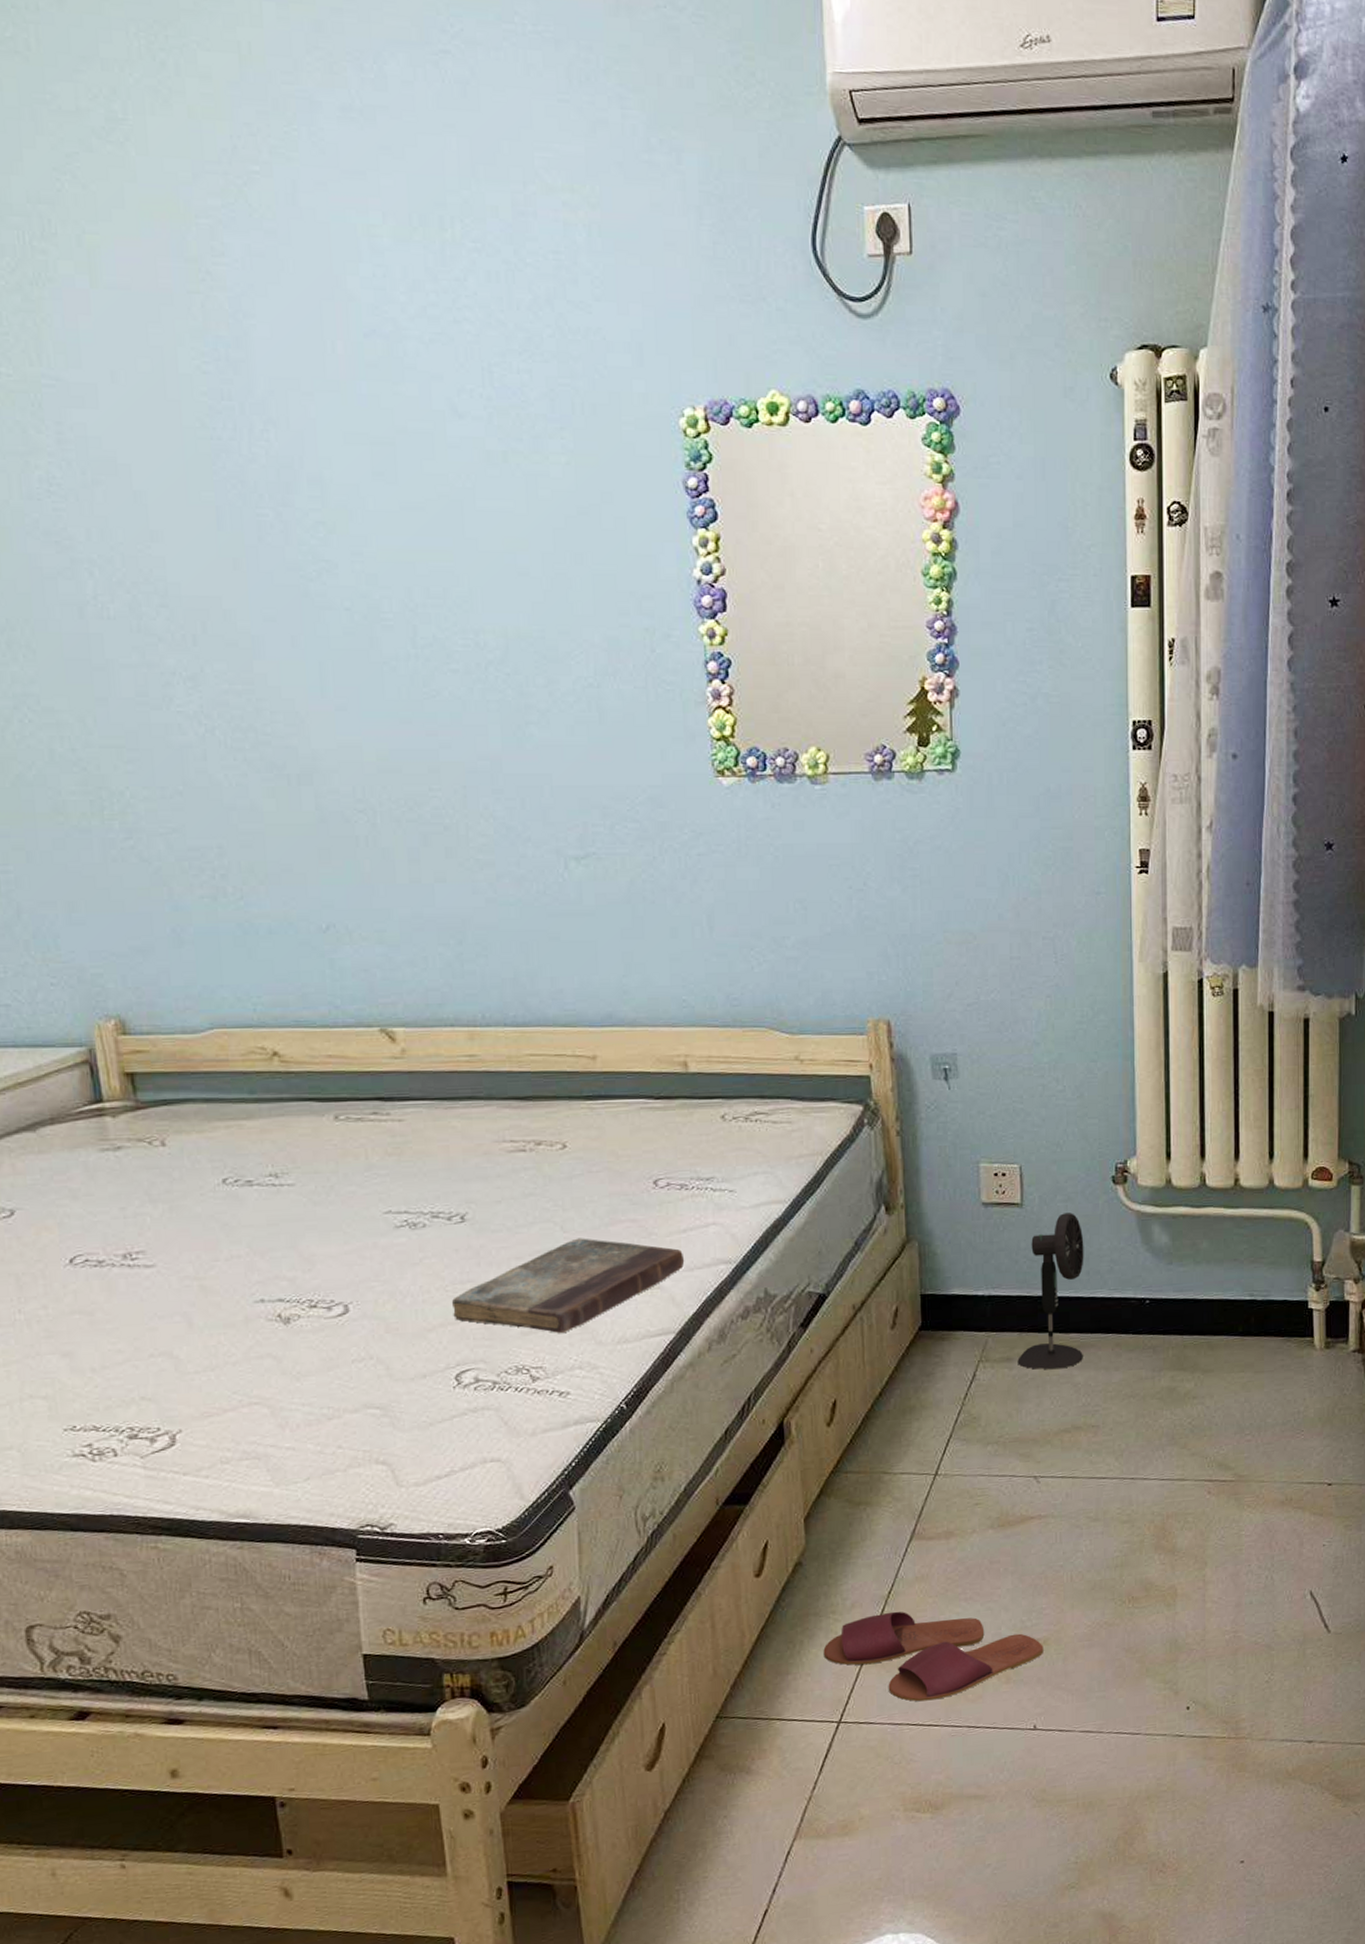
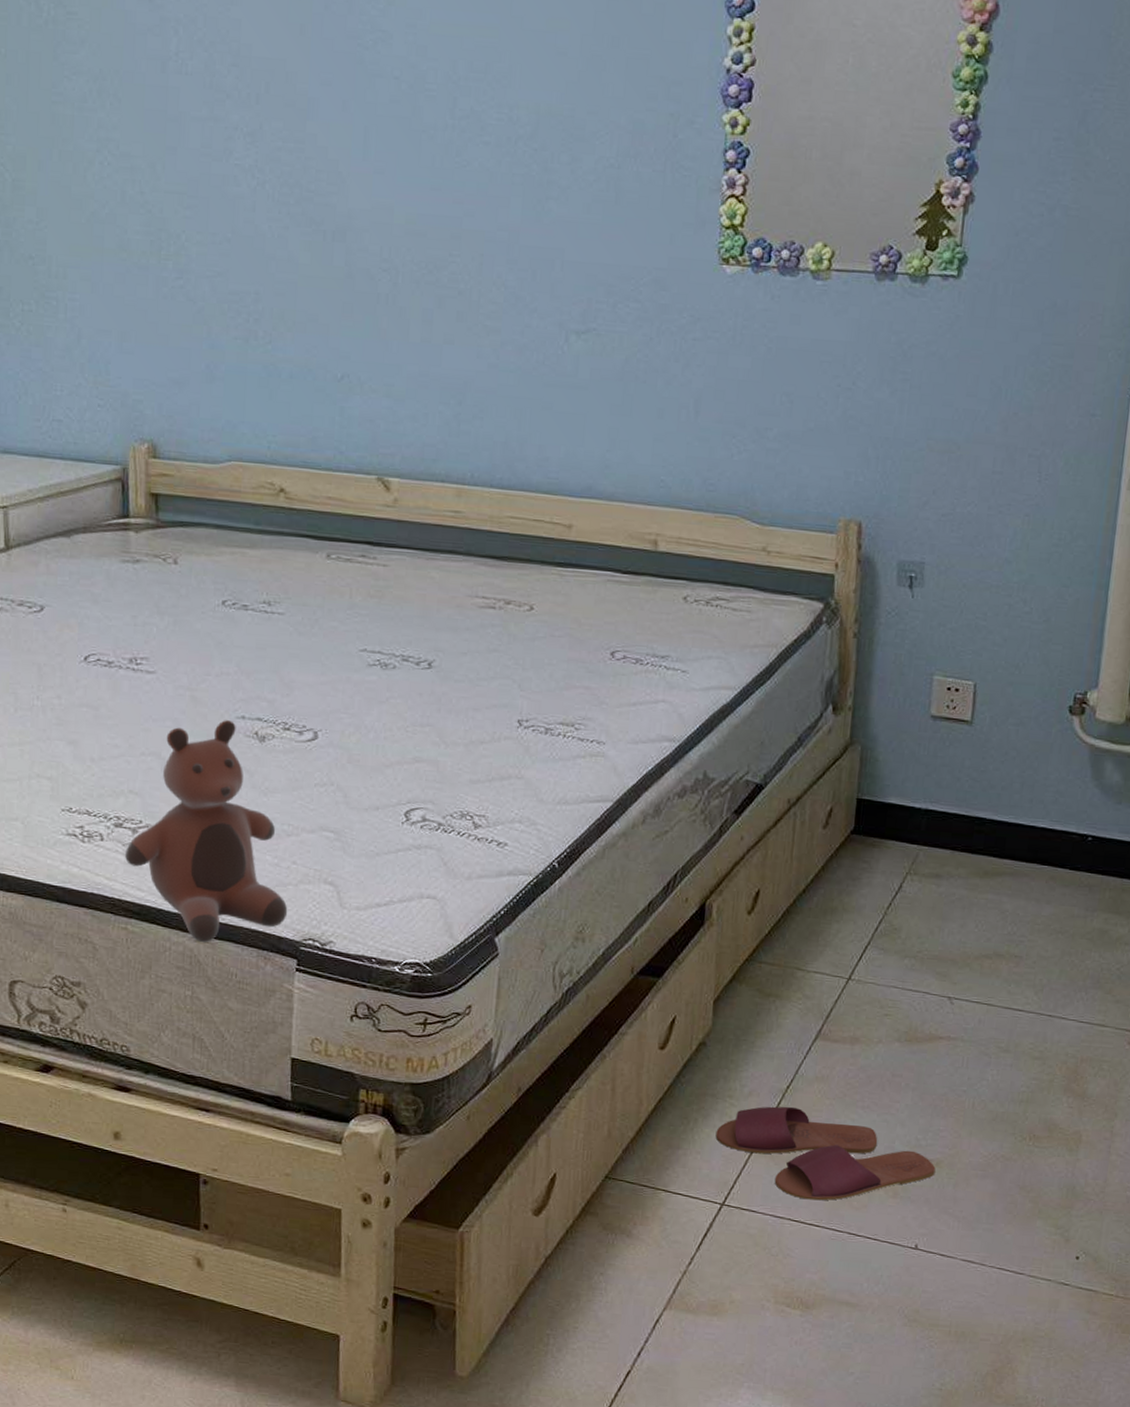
teddy bear: none [145,1306,339,1549] -> present [125,720,288,943]
book: present [451,1238,685,1333] -> none [409,698,631,786]
standing fan: present [1017,1213,1084,1370] -> none [946,737,1032,894]

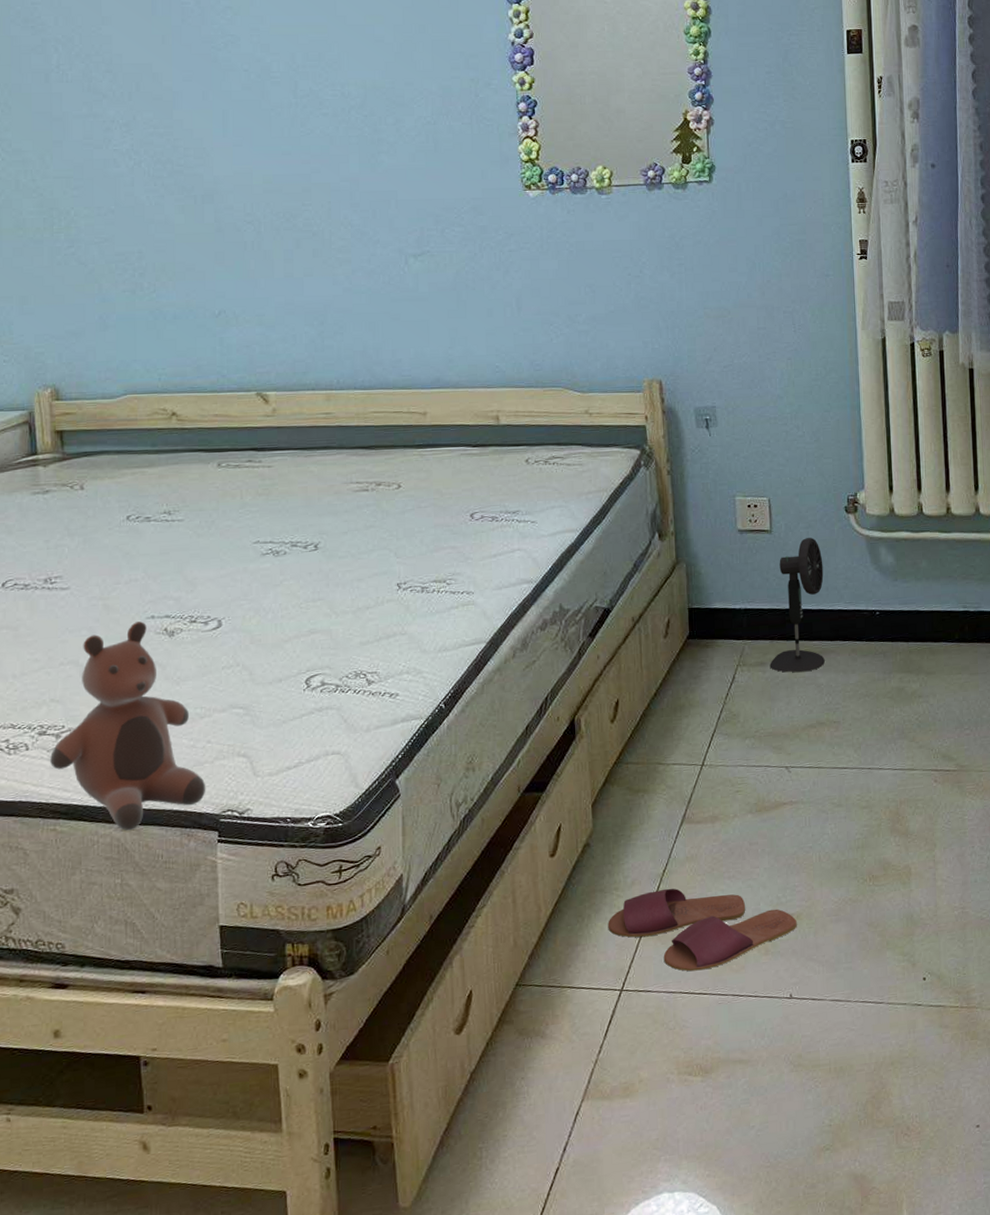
standing fan: none [946,737,1032,894] -> present [770,538,825,673]

